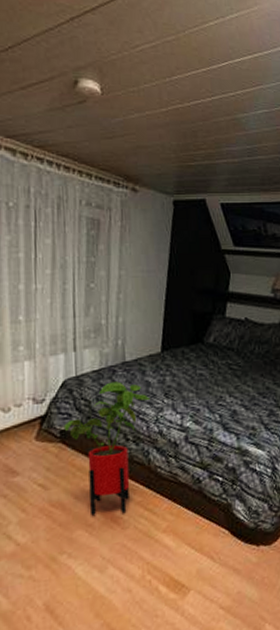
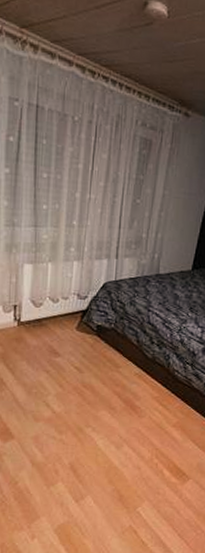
house plant: present [64,381,151,516] -> none [100,290,177,403]

